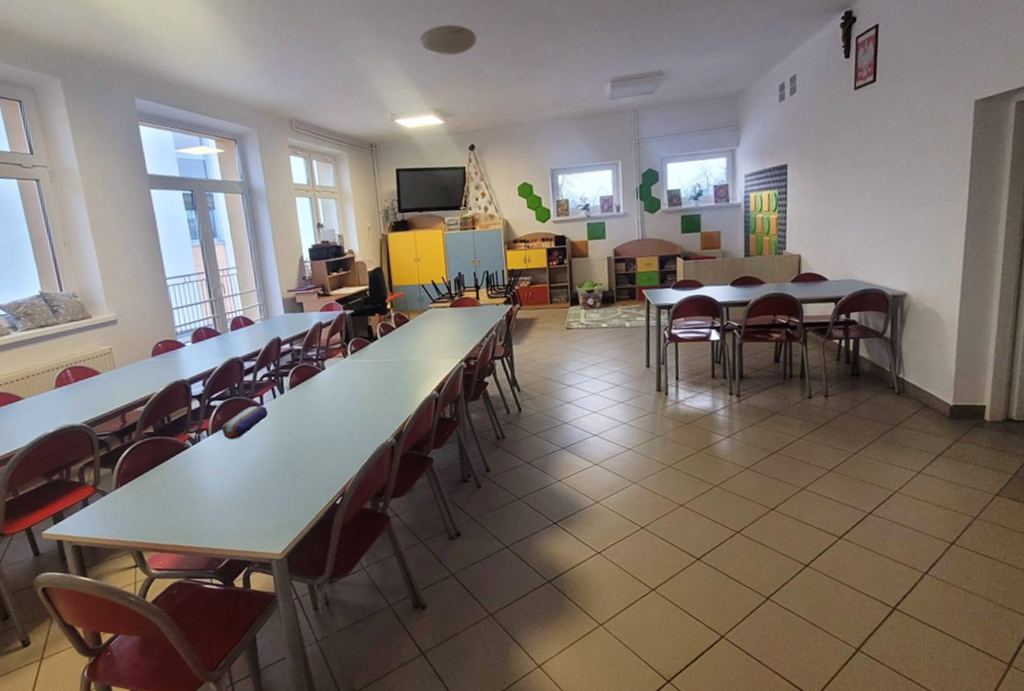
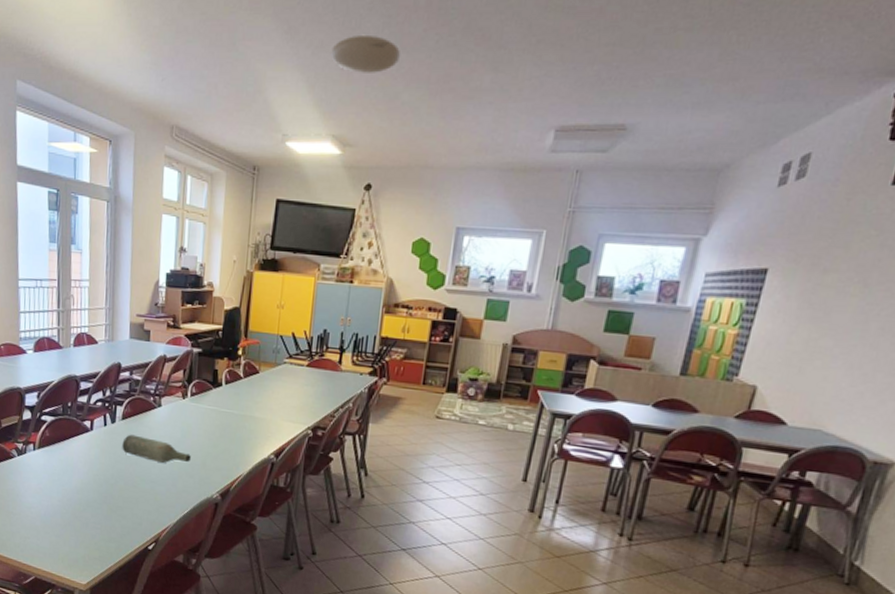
pencil case: present [221,405,268,440] -> none [48,429,96,459]
bottle: none [294,400,362,421] -> present [122,434,191,463]

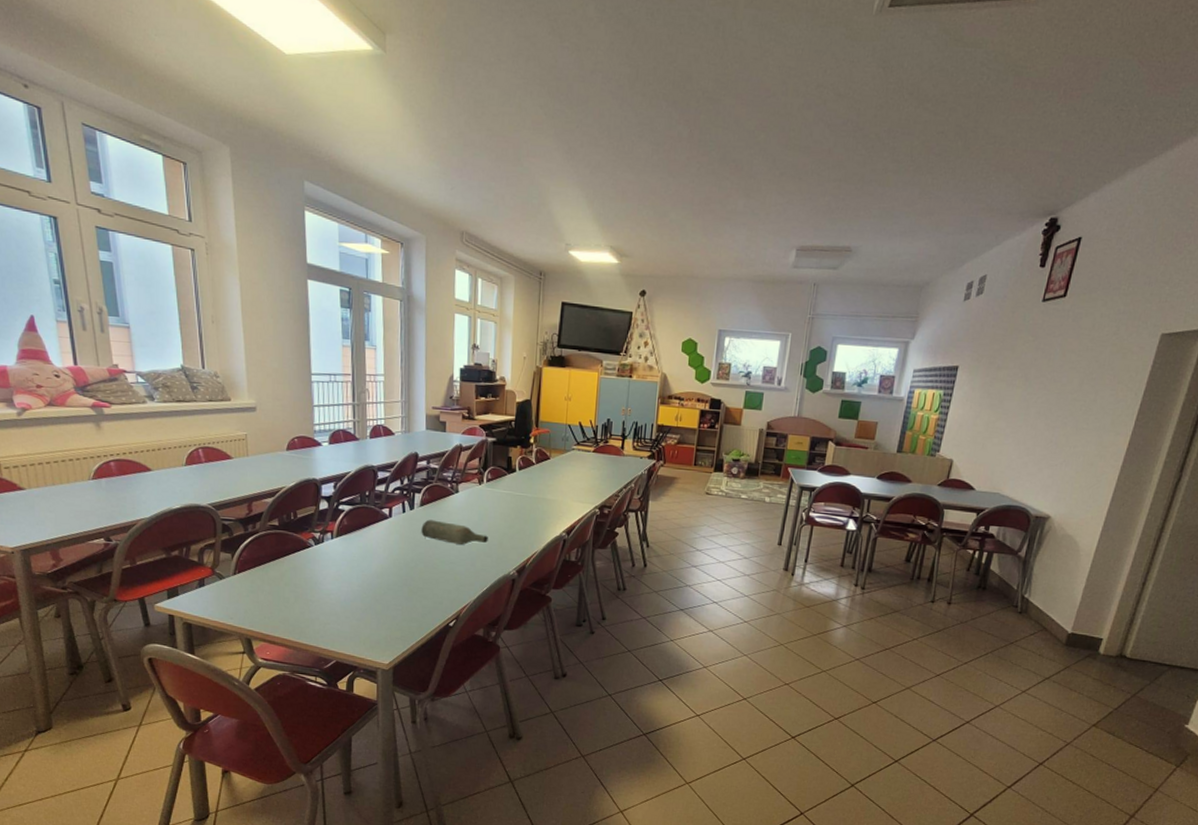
ceiling light: present [331,32,401,73] -> none [607,157,668,193]

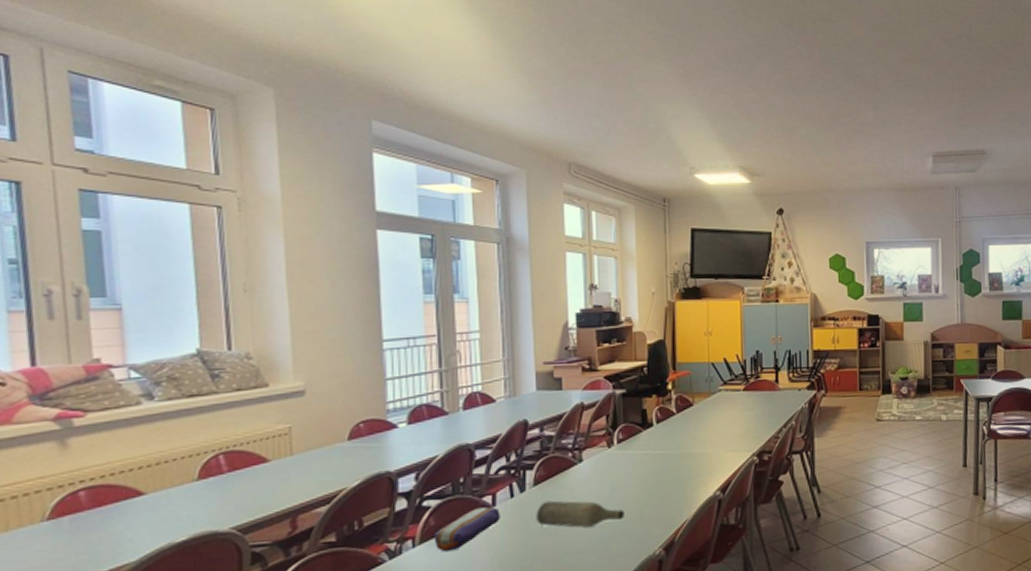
pencil case: none [346,516,395,546] -> present [434,507,500,552]

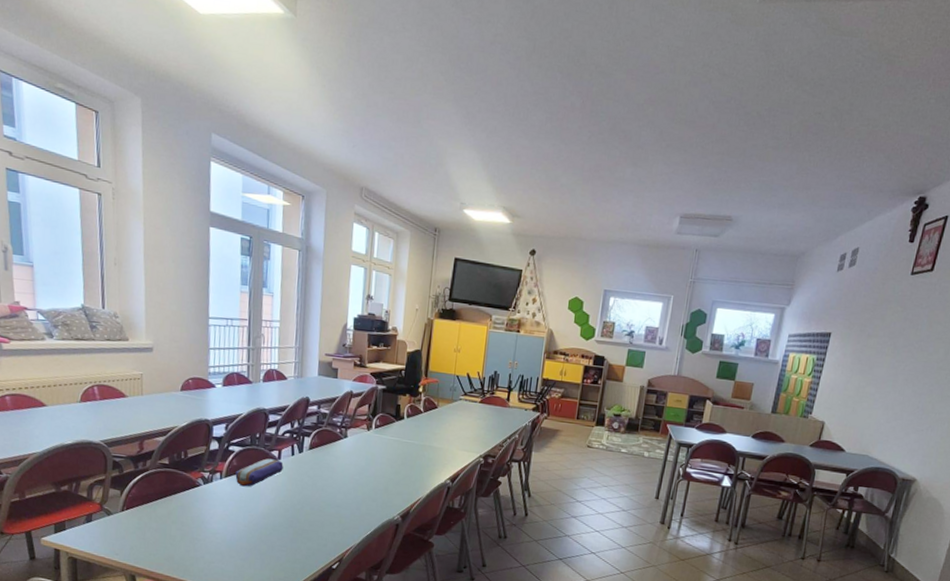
bottle: present [536,500,624,528] -> none [309,463,374,489]

